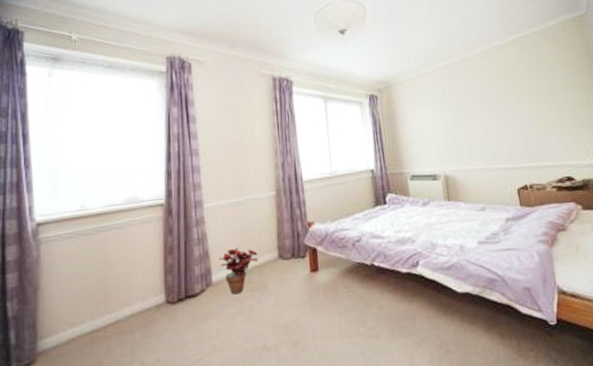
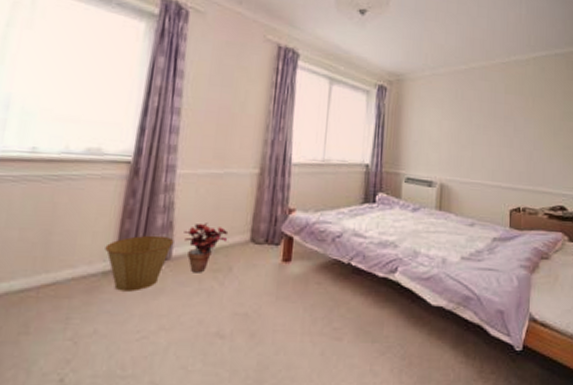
basket: none [154,265,212,321] -> present [104,235,174,292]

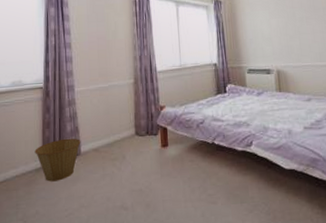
potted plant: present [184,223,229,273] -> none [87,125,119,163]

